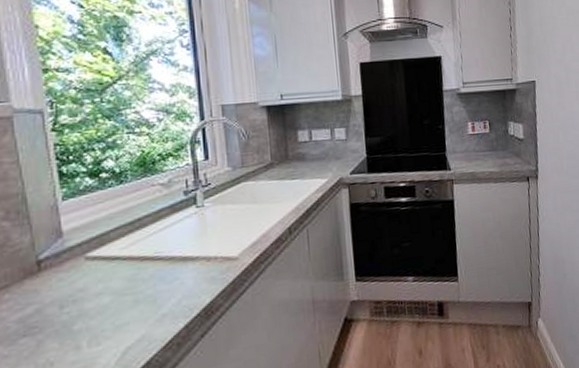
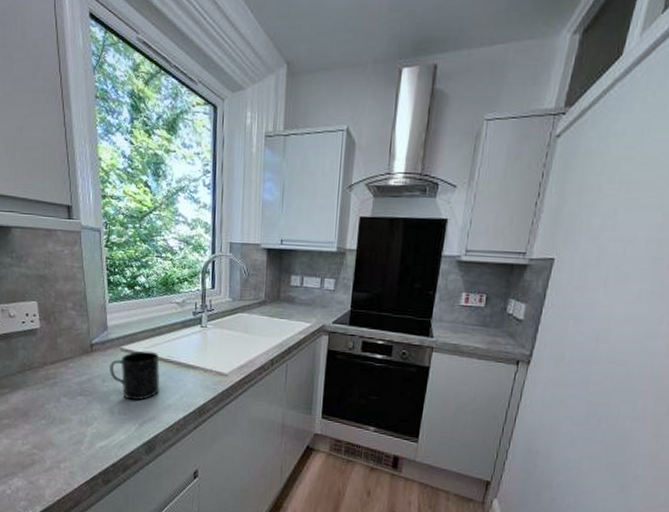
mug: none [68,251,148,323] -> present [109,350,160,401]

